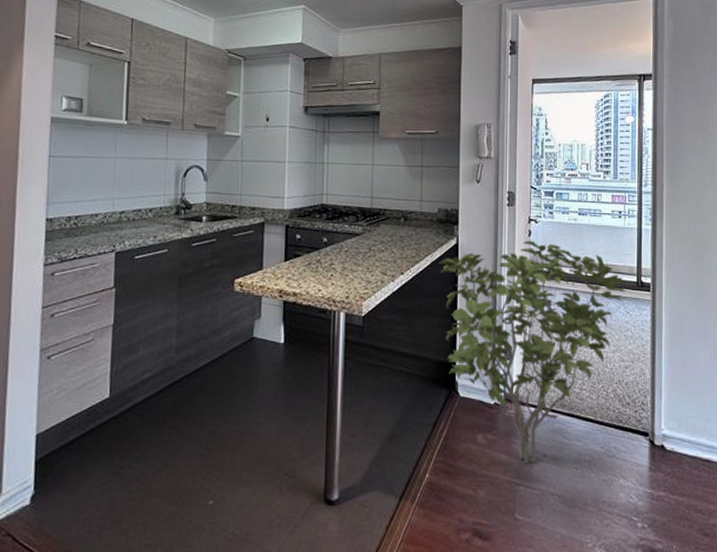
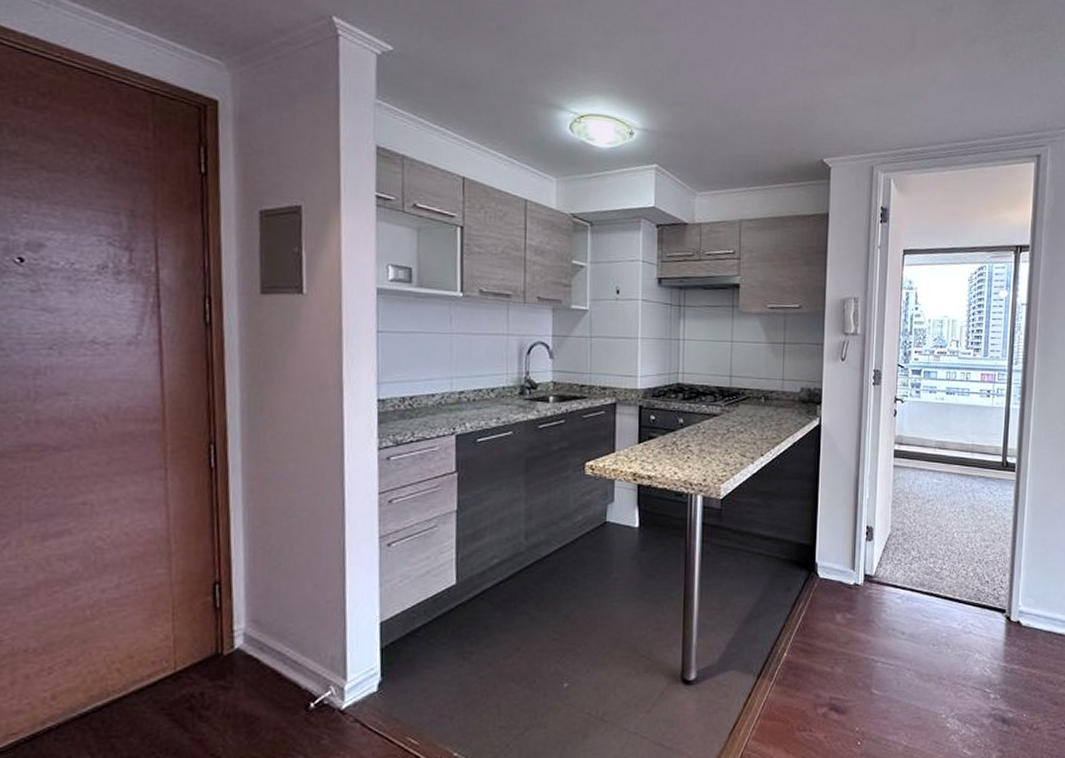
shrub: present [438,240,626,464] -> none [800,420,991,641]

